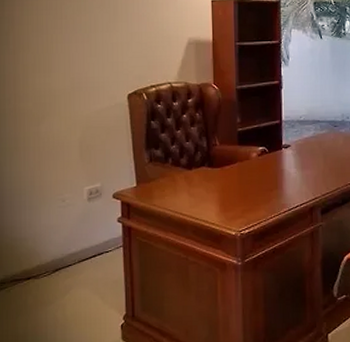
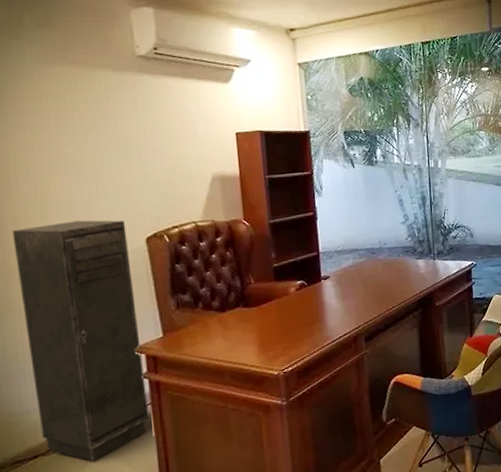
storage cabinet: none [22,75,120,290] -> present [12,220,149,462]

